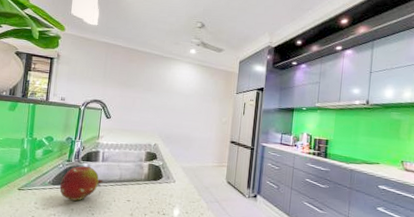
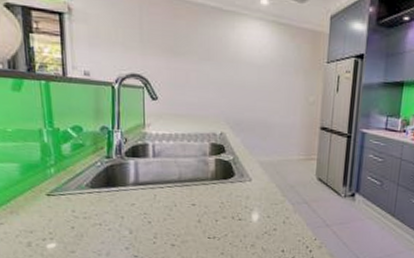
fruit: present [59,165,103,201] -> none [101,163,158,207]

